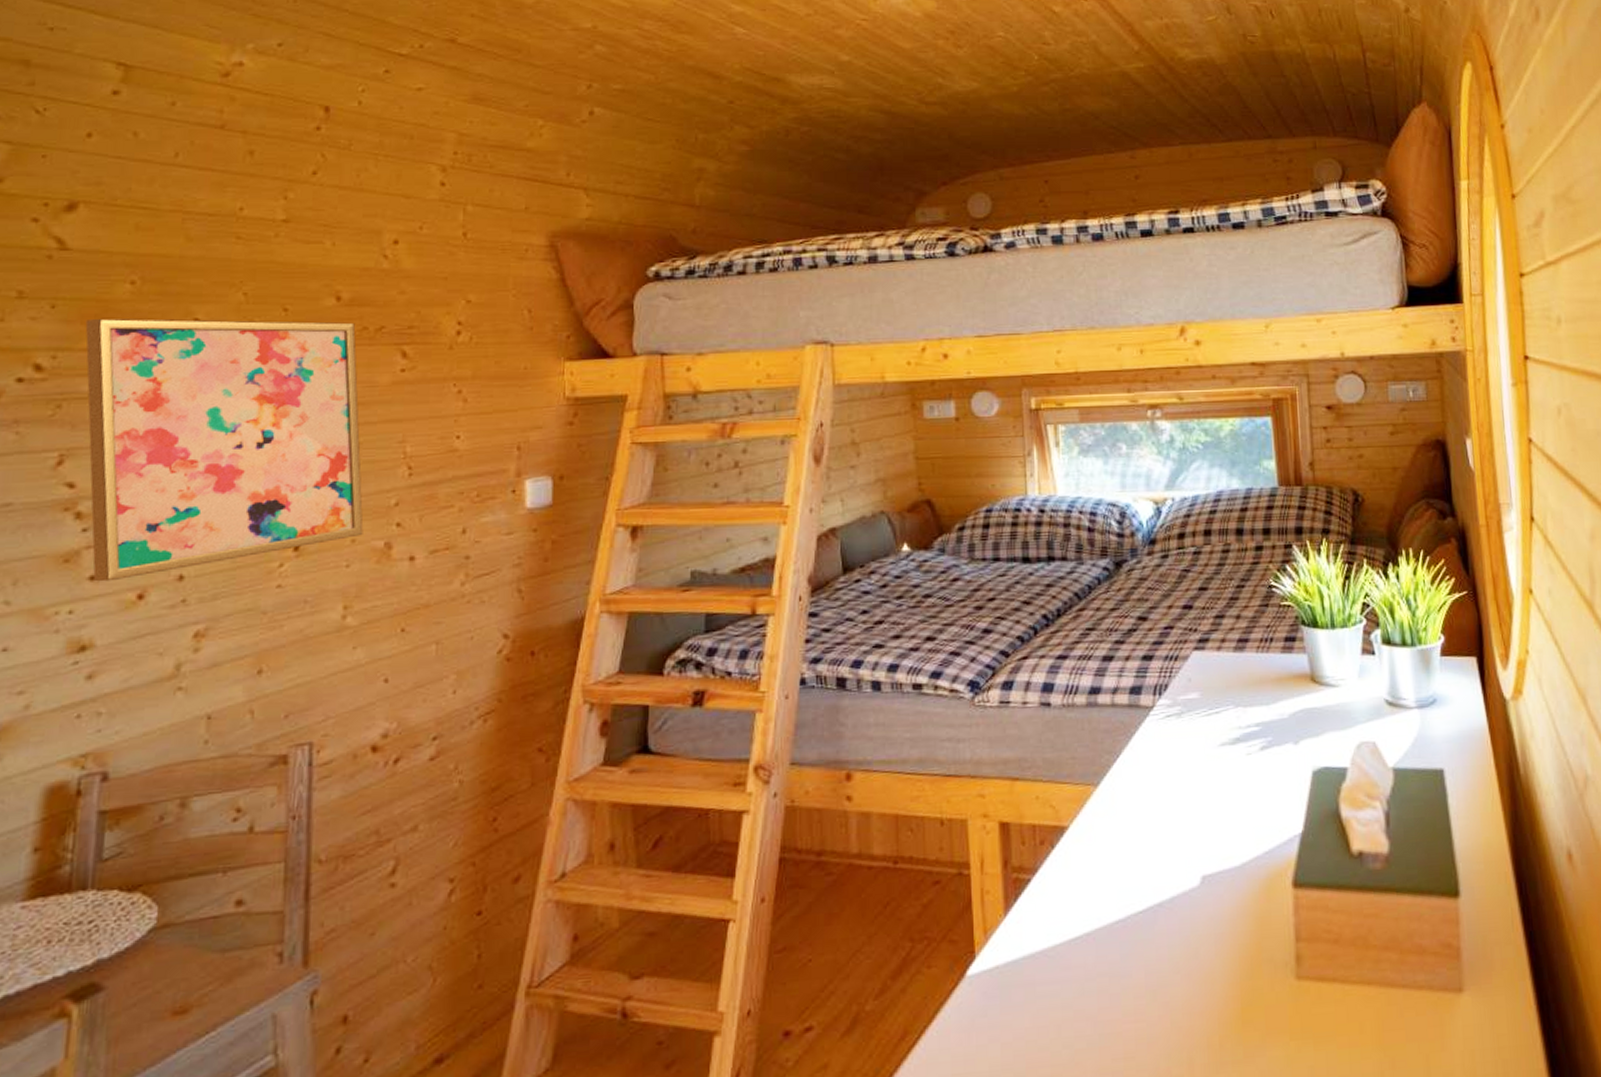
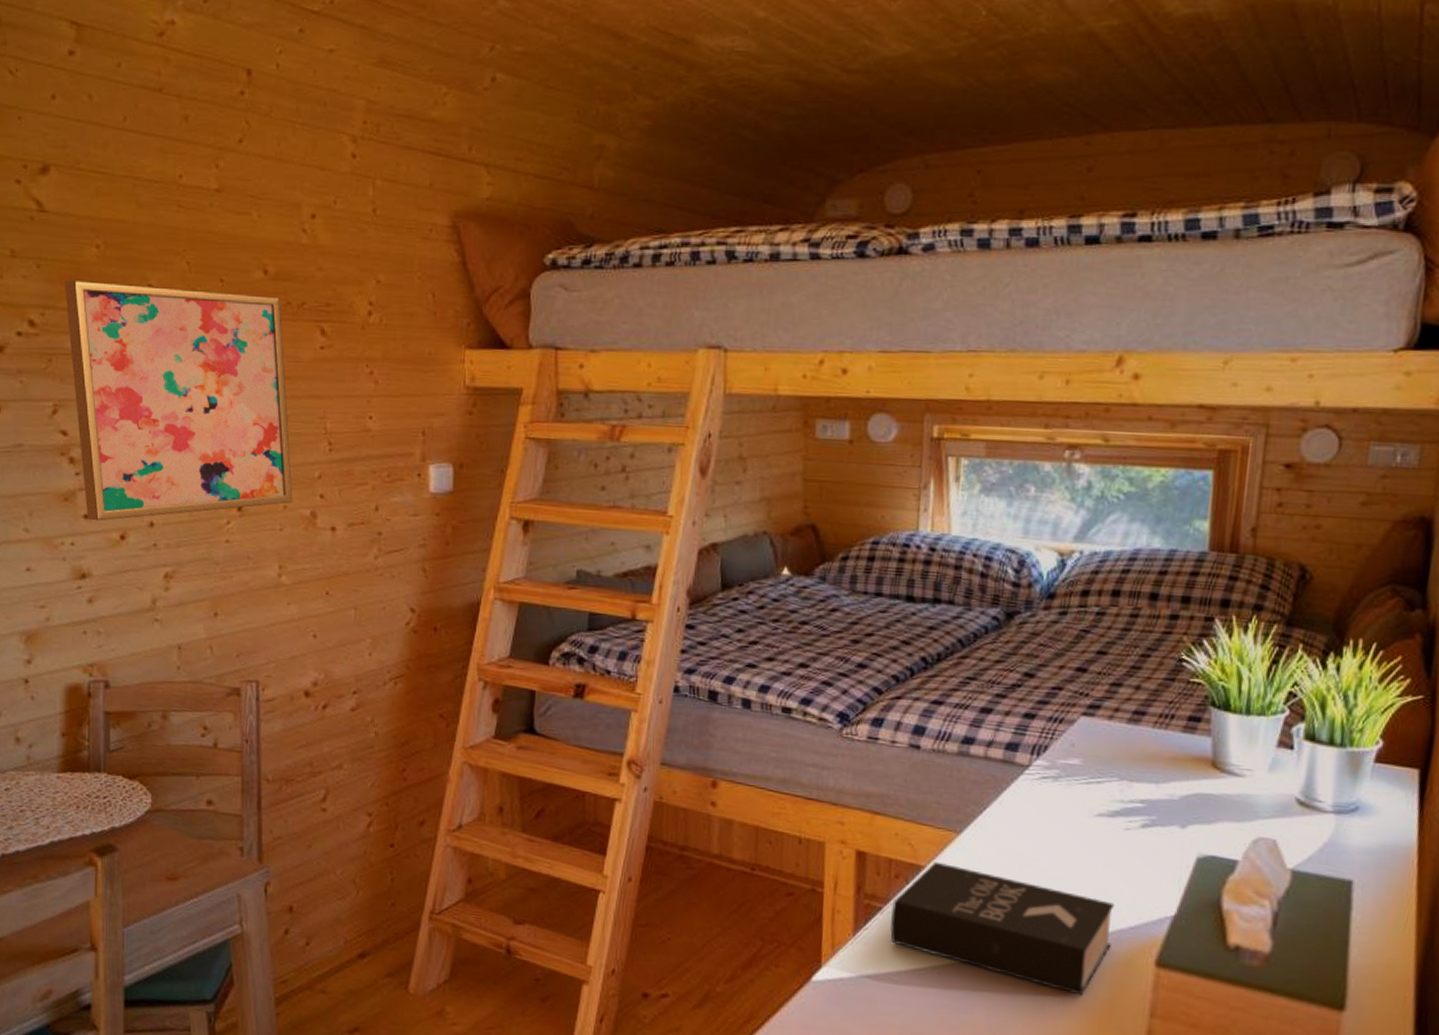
book: none [1041,819,1251,934] -> present [890,861,1115,996]

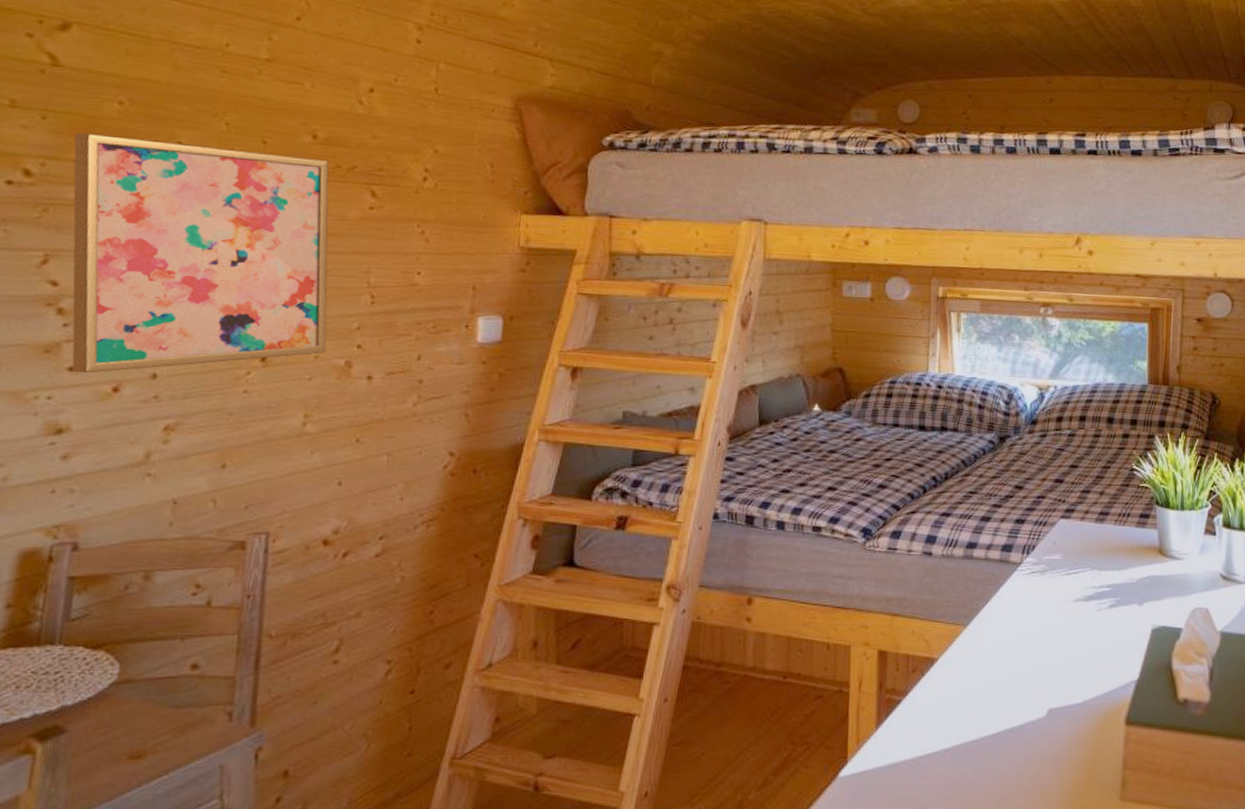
book: present [890,861,1115,996] -> none [909,653,1092,758]

